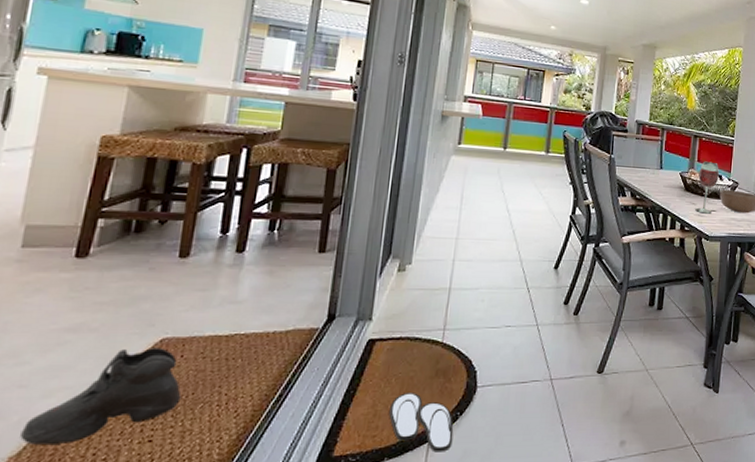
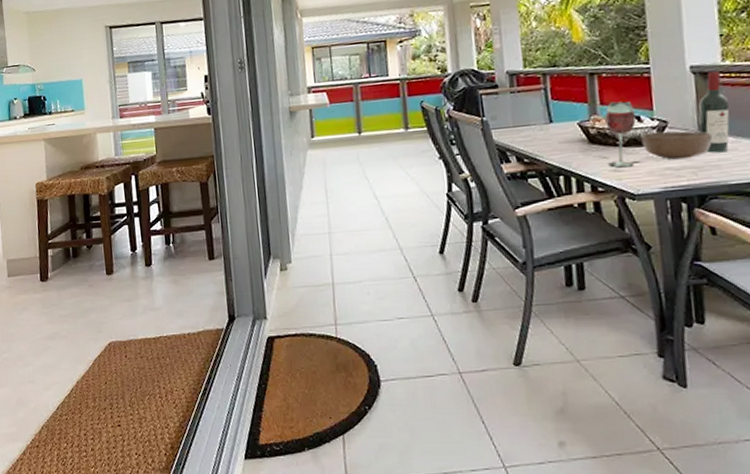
shoe: present [20,348,182,445] -> none [38,350,133,426]
slippers: present [389,393,454,452] -> none [300,387,367,445]

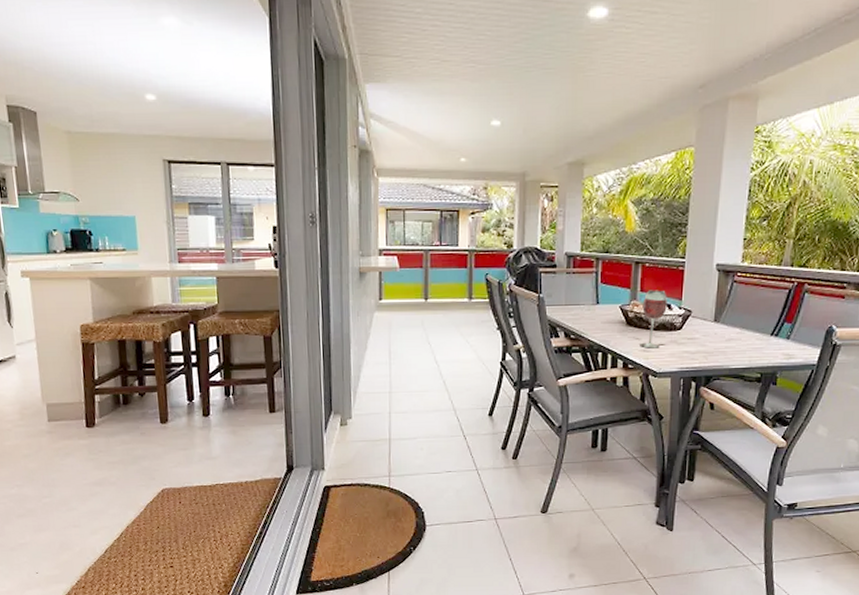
bowl: present [641,130,713,160] -> none [669,319,725,345]
wine bottle: present [698,71,730,153] -> none [714,270,742,341]

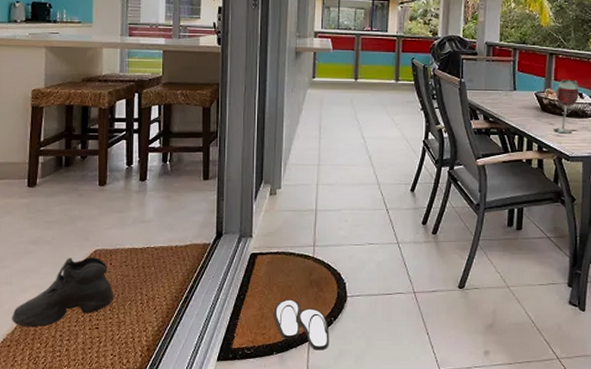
shoe: none [84,496,187,568] -> present [12,257,114,327]
slippers: none [351,531,410,580] -> present [274,299,330,351]

